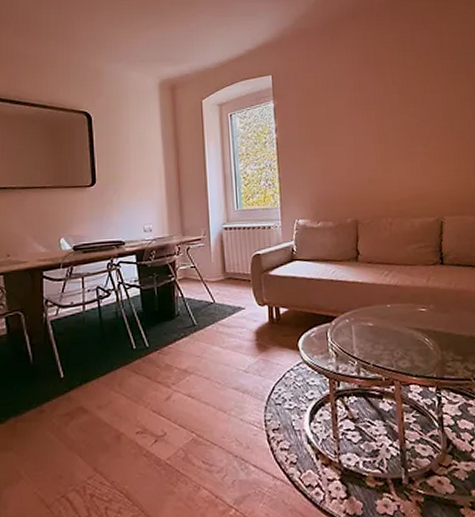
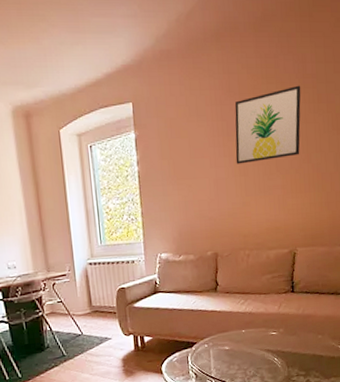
wall art: none [372,57,442,132] -> present [234,85,301,164]

